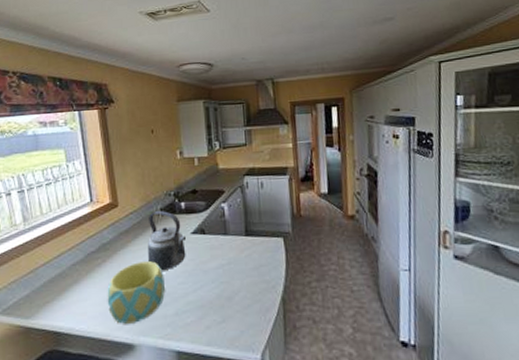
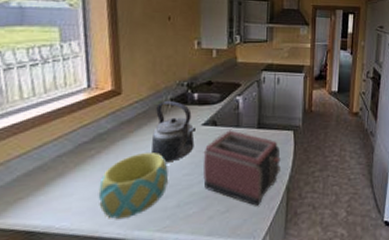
toaster: none [195,238,274,317] -> present [203,130,281,206]

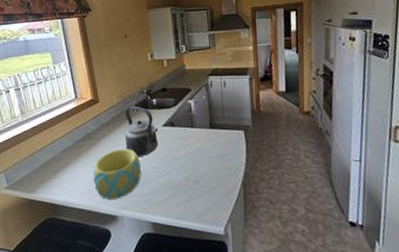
toaster: present [203,130,281,206] -> none [166,130,235,197]

